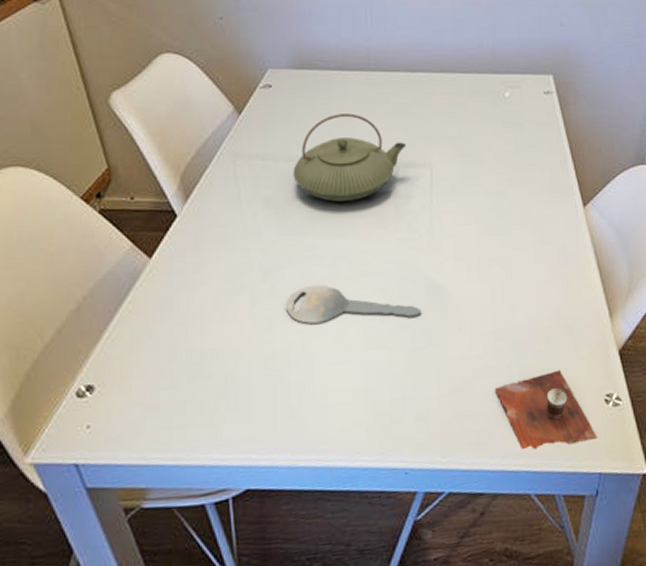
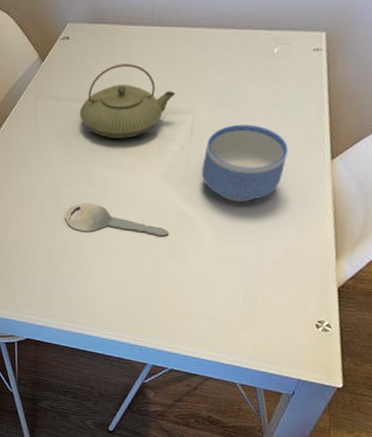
bowl: none [448,174,539,265] -> present [201,124,288,203]
cup: present [495,370,598,450] -> none [220,295,303,354]

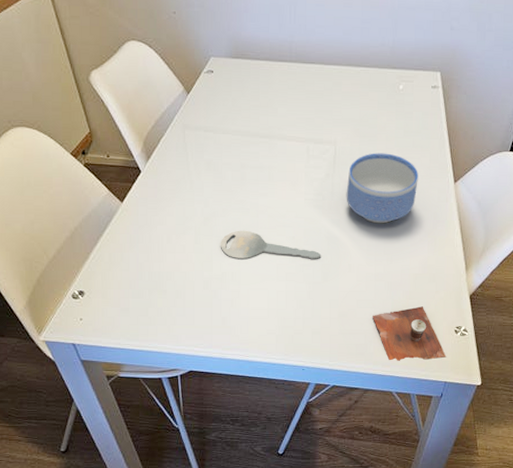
teapot: present [79,64,176,139] -> none [228,97,318,168]
cup: none [220,295,303,354] -> present [373,306,447,361]

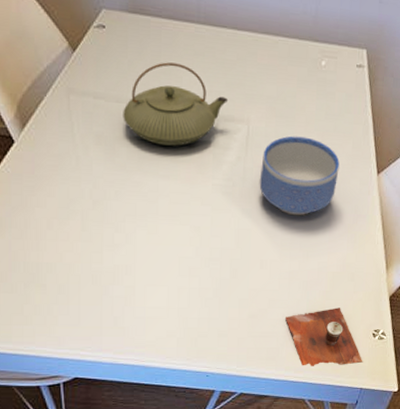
key: present [220,230,322,260] -> none [112,217,230,253]
teapot: none [228,97,318,168] -> present [123,62,229,146]

